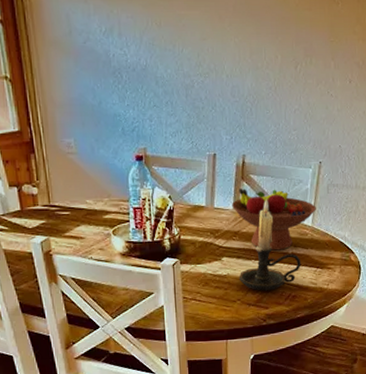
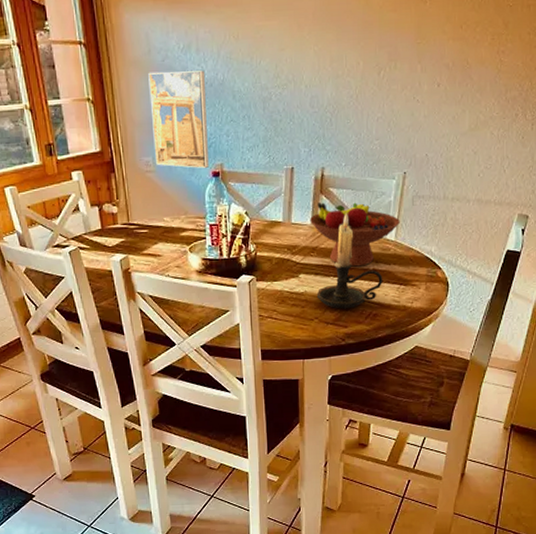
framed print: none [69,53,132,152] -> present [148,70,209,168]

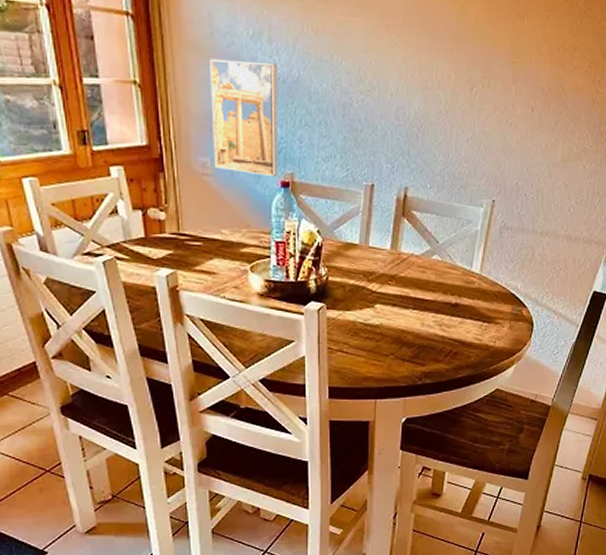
fruit bowl: present [310,202,400,267] -> none [389,226,486,300]
candle holder: present [316,212,383,309] -> none [393,238,466,345]

